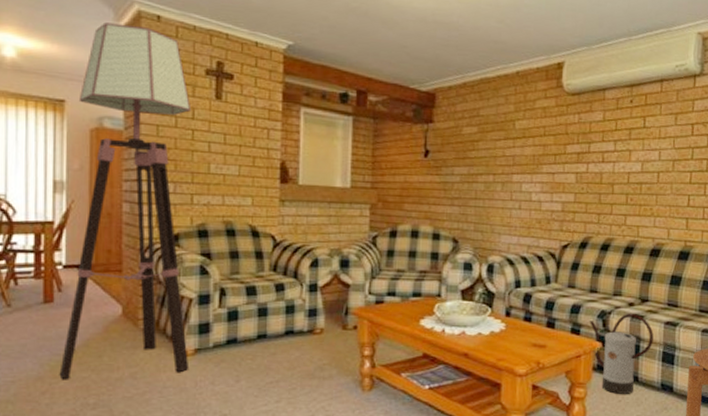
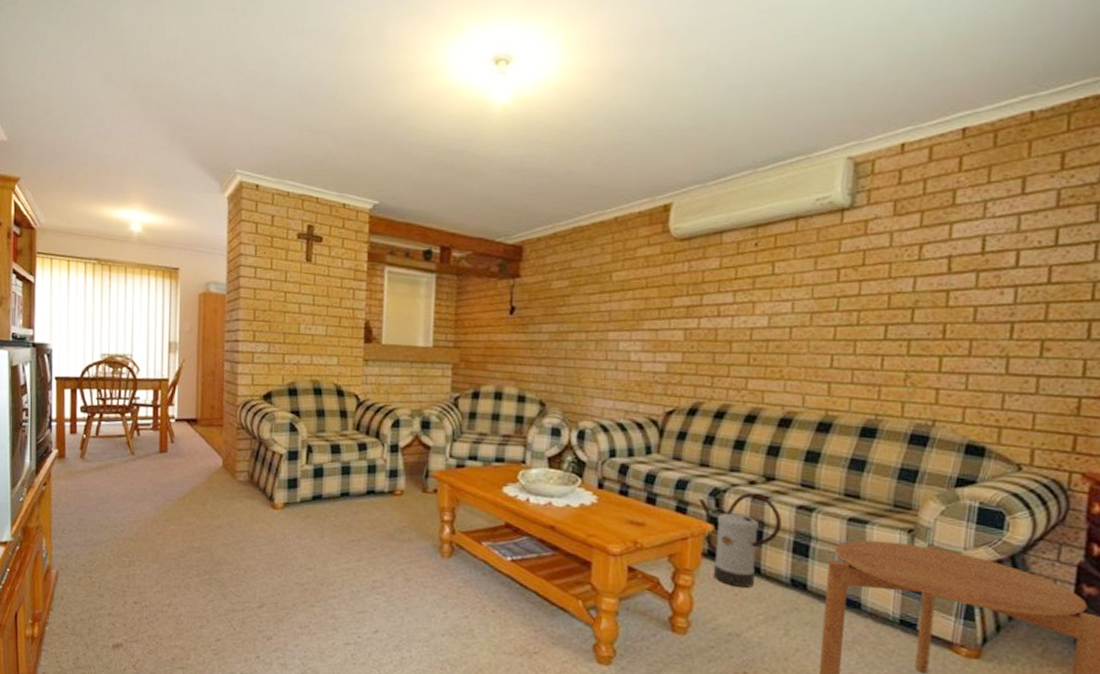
floor lamp: present [59,22,192,379] -> none [171,195,285,525]

